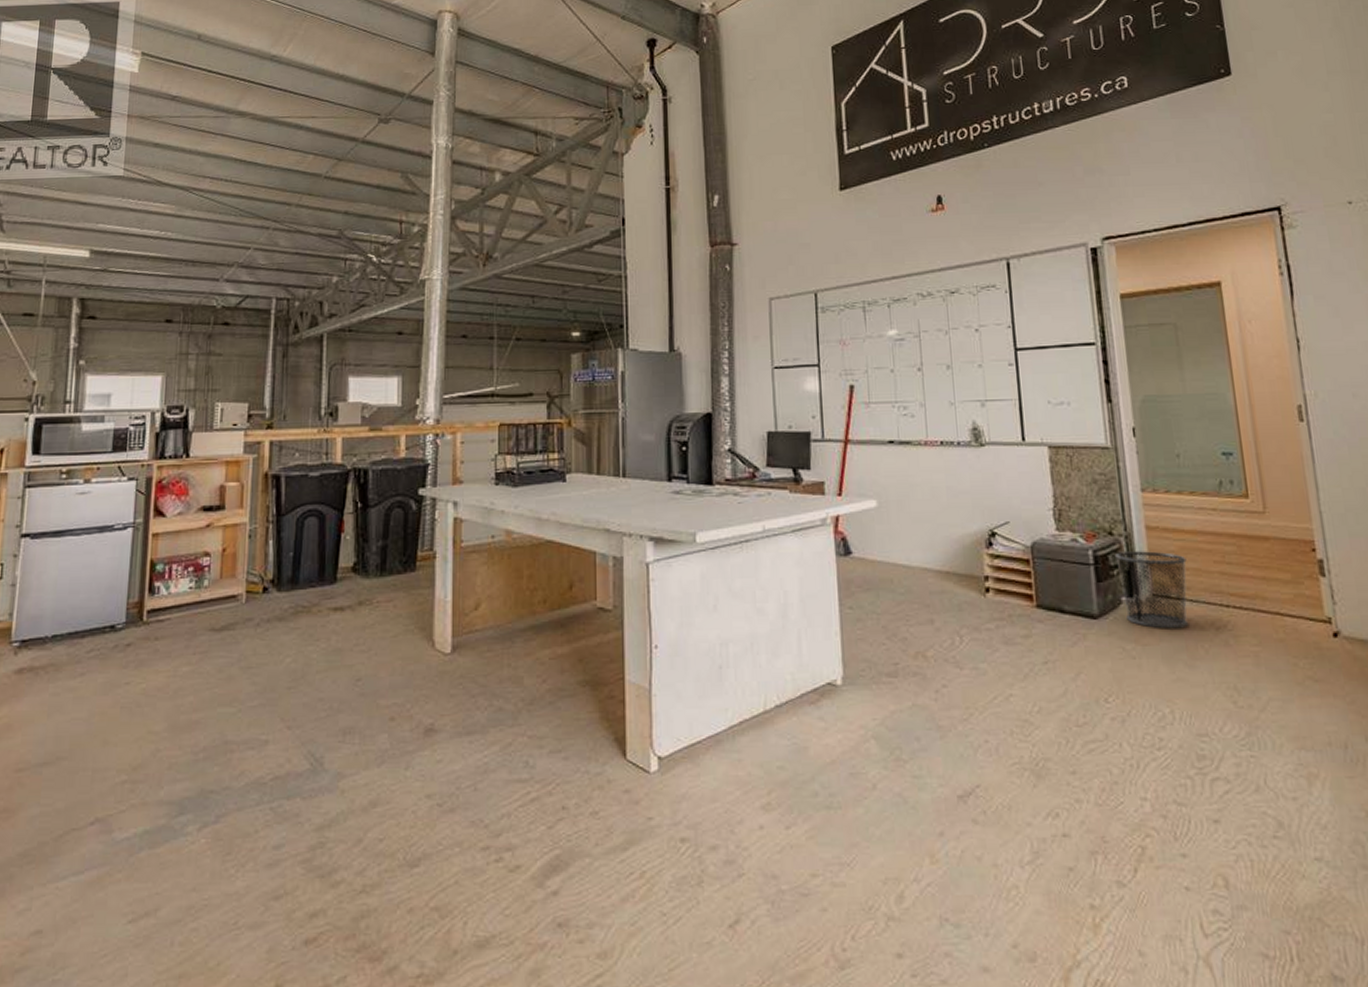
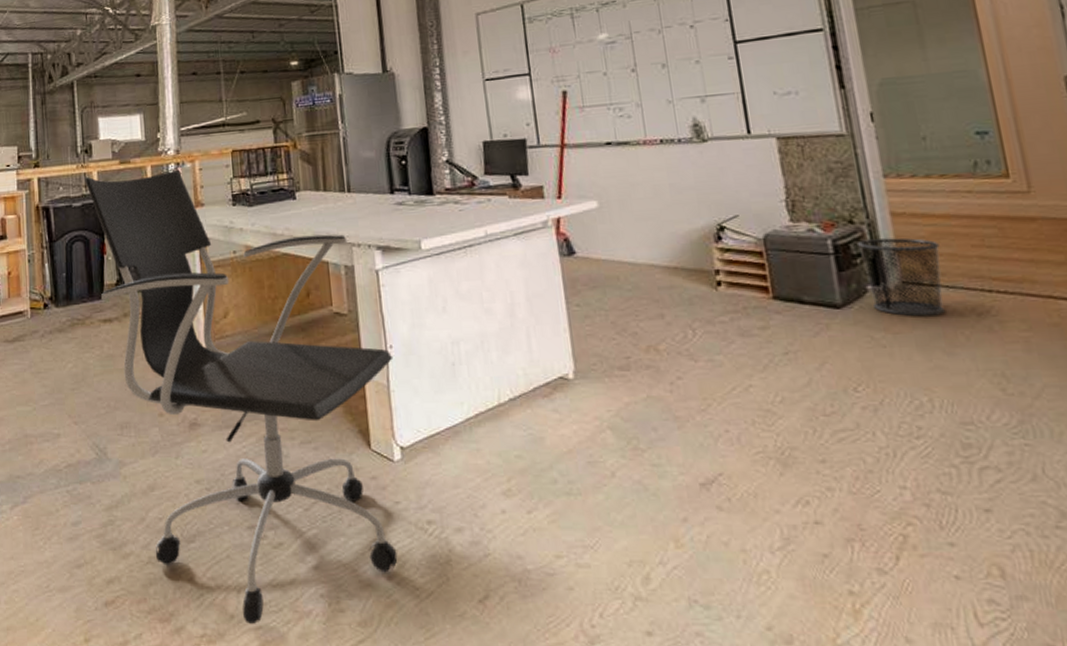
office chair: none [326,442,658,962] -> present [84,170,398,625]

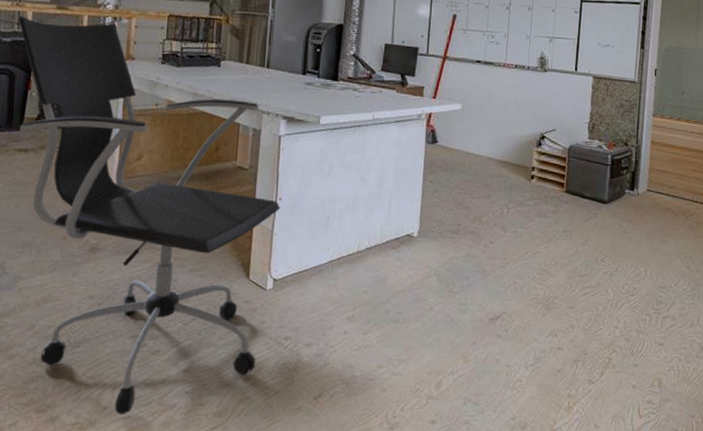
waste bin: present [857,237,946,317] -> none [627,158,675,215]

